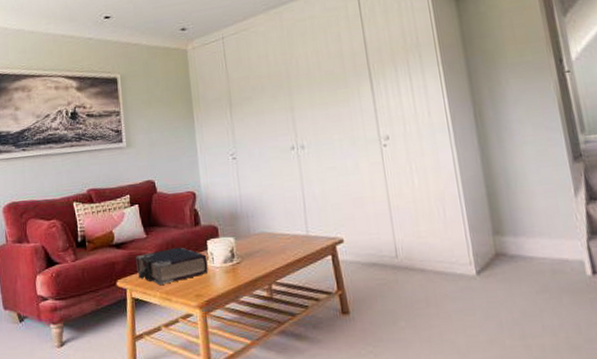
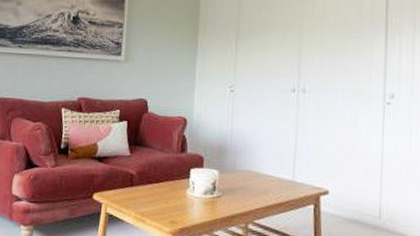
book: present [136,247,208,285] -> none [115,170,188,205]

